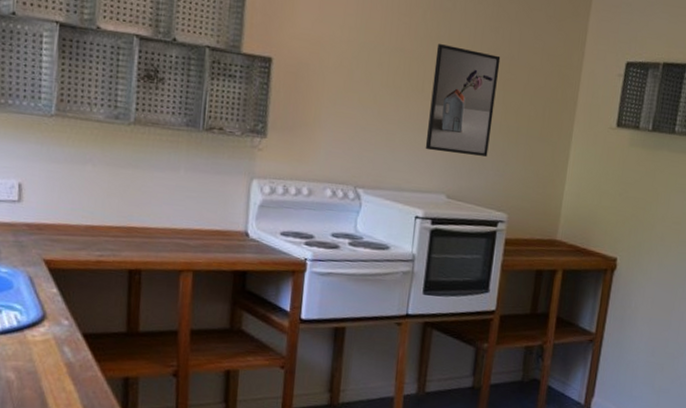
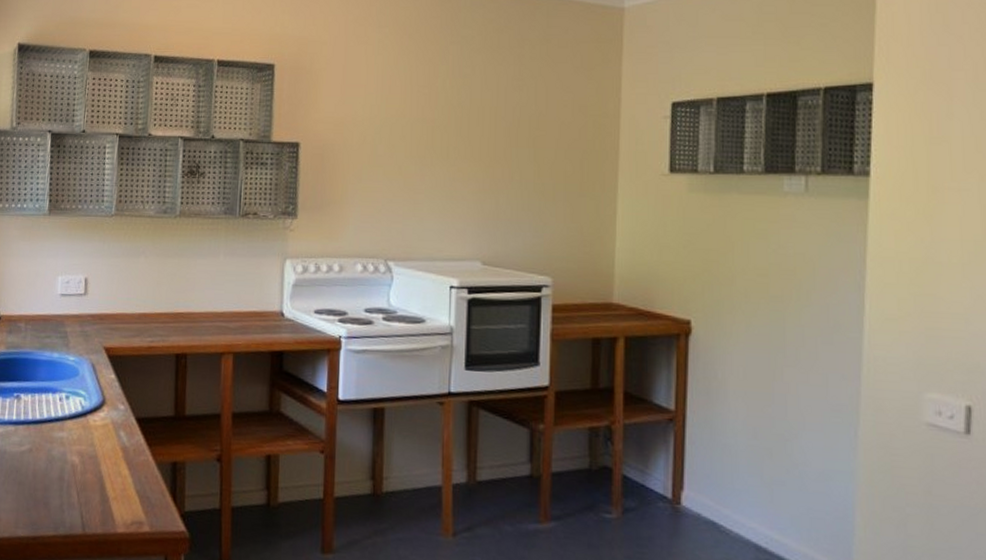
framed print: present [425,44,501,157] -> none [454,110,527,218]

